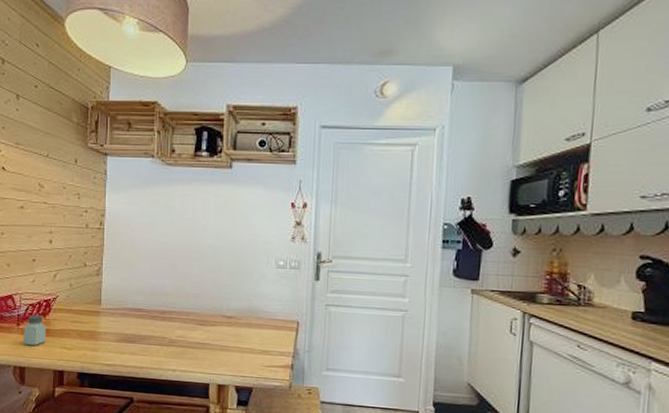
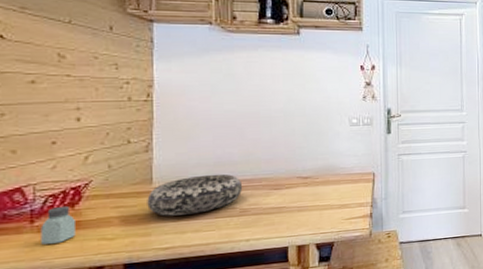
decorative bowl: none [96,302,173,338] -> present [147,173,243,216]

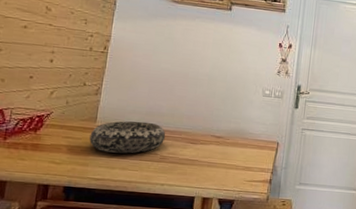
saltshaker: present [40,205,76,244] -> none [8,129,35,160]

